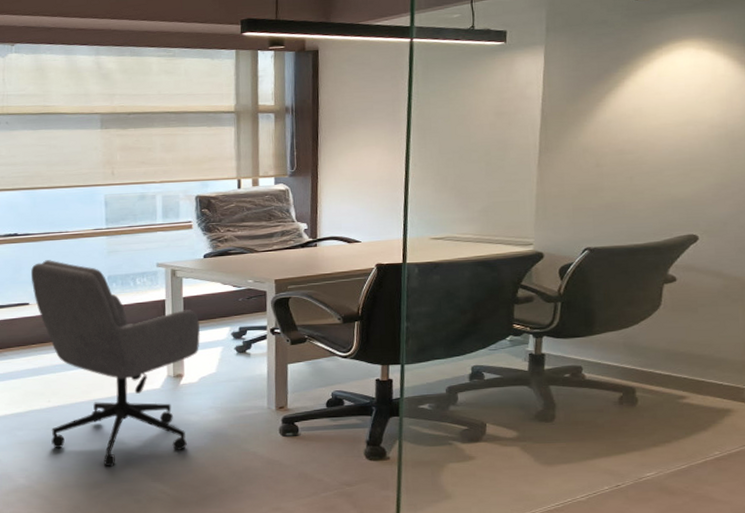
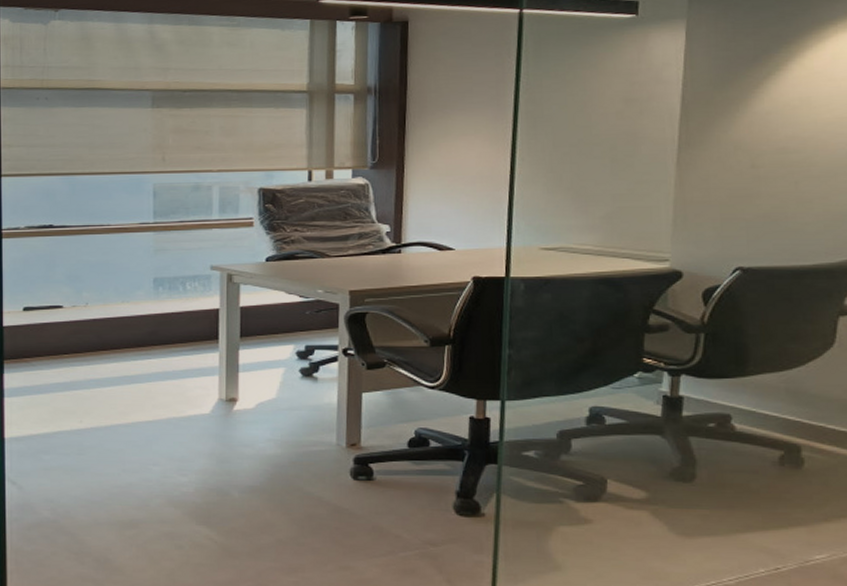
office chair: present [30,260,201,467] -> none [66,257,260,504]

